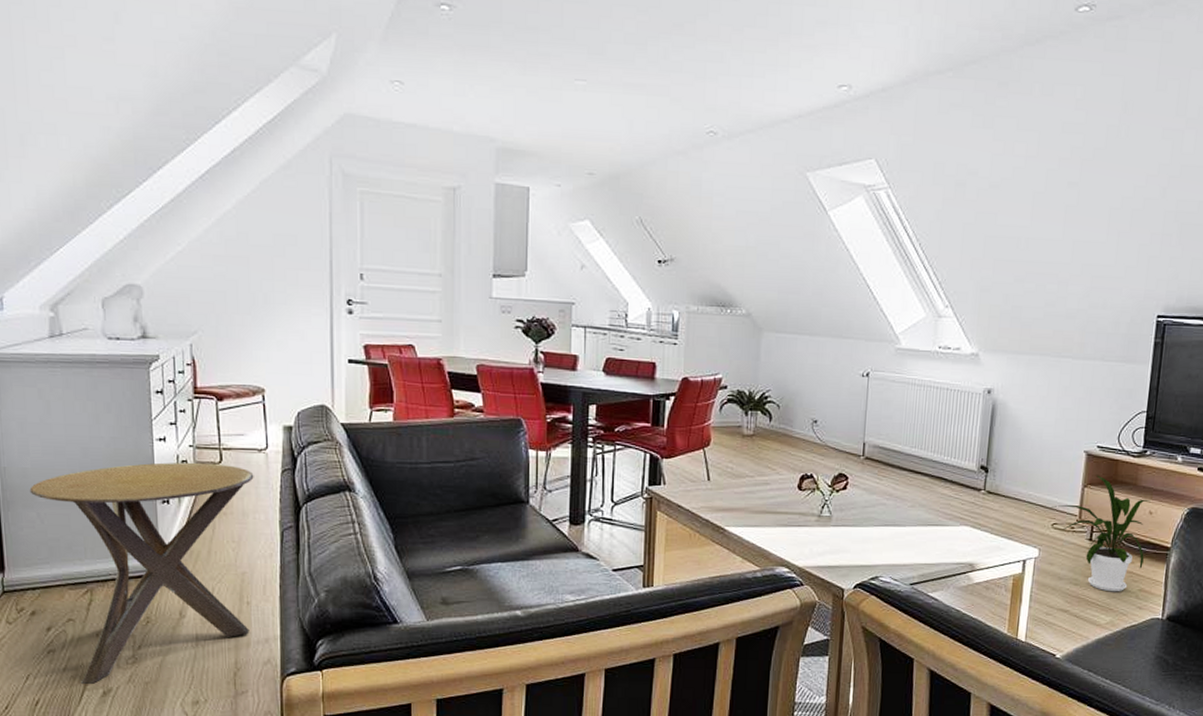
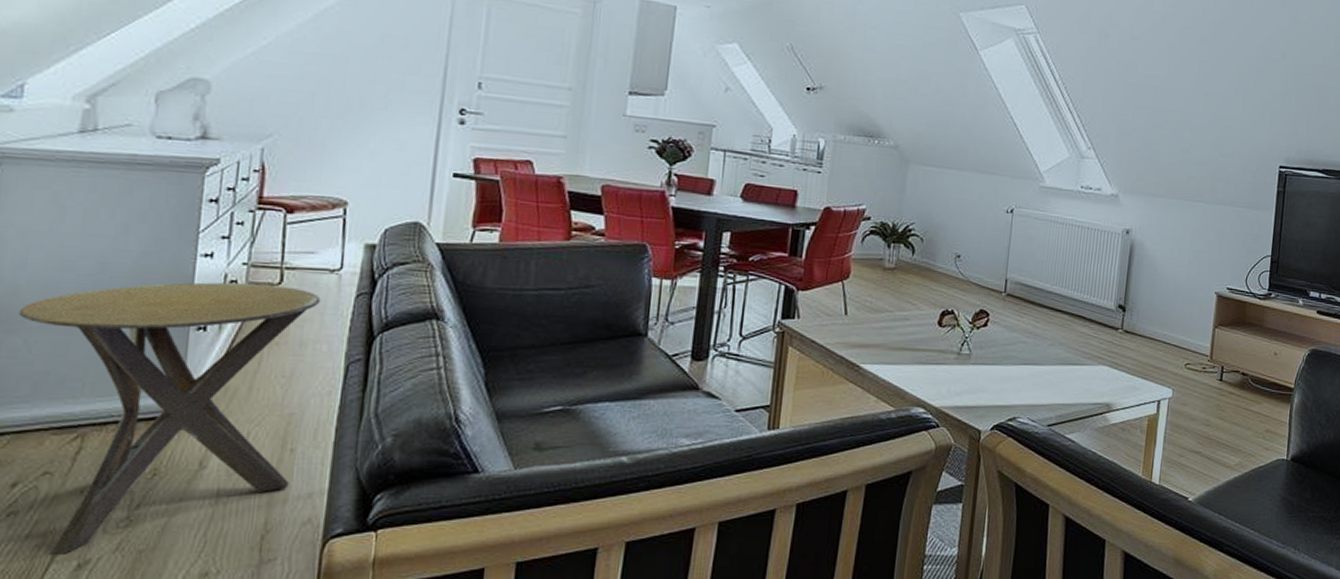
house plant: present [1050,475,1151,592] -> none [1183,316,1275,433]

